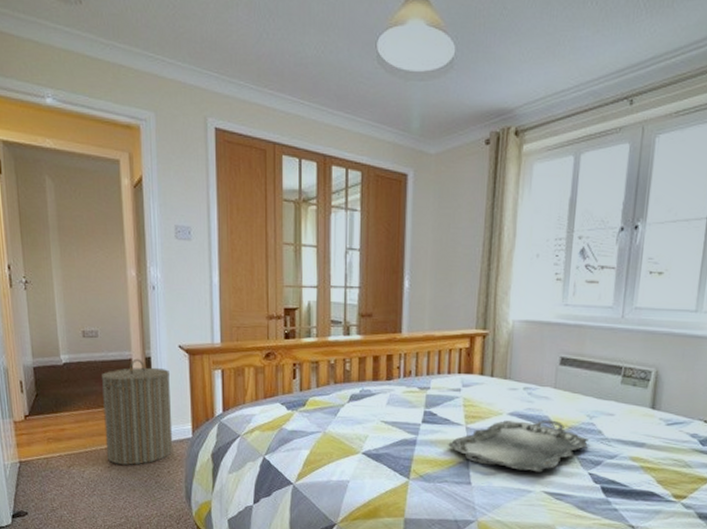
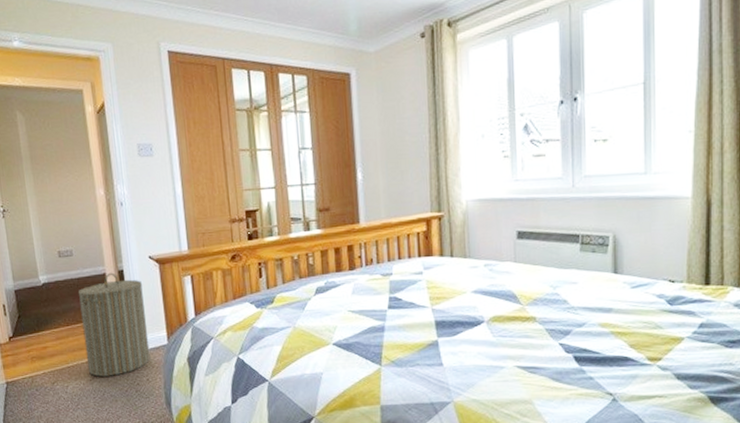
serving tray: present [447,420,590,473] -> none [415,294,556,348]

